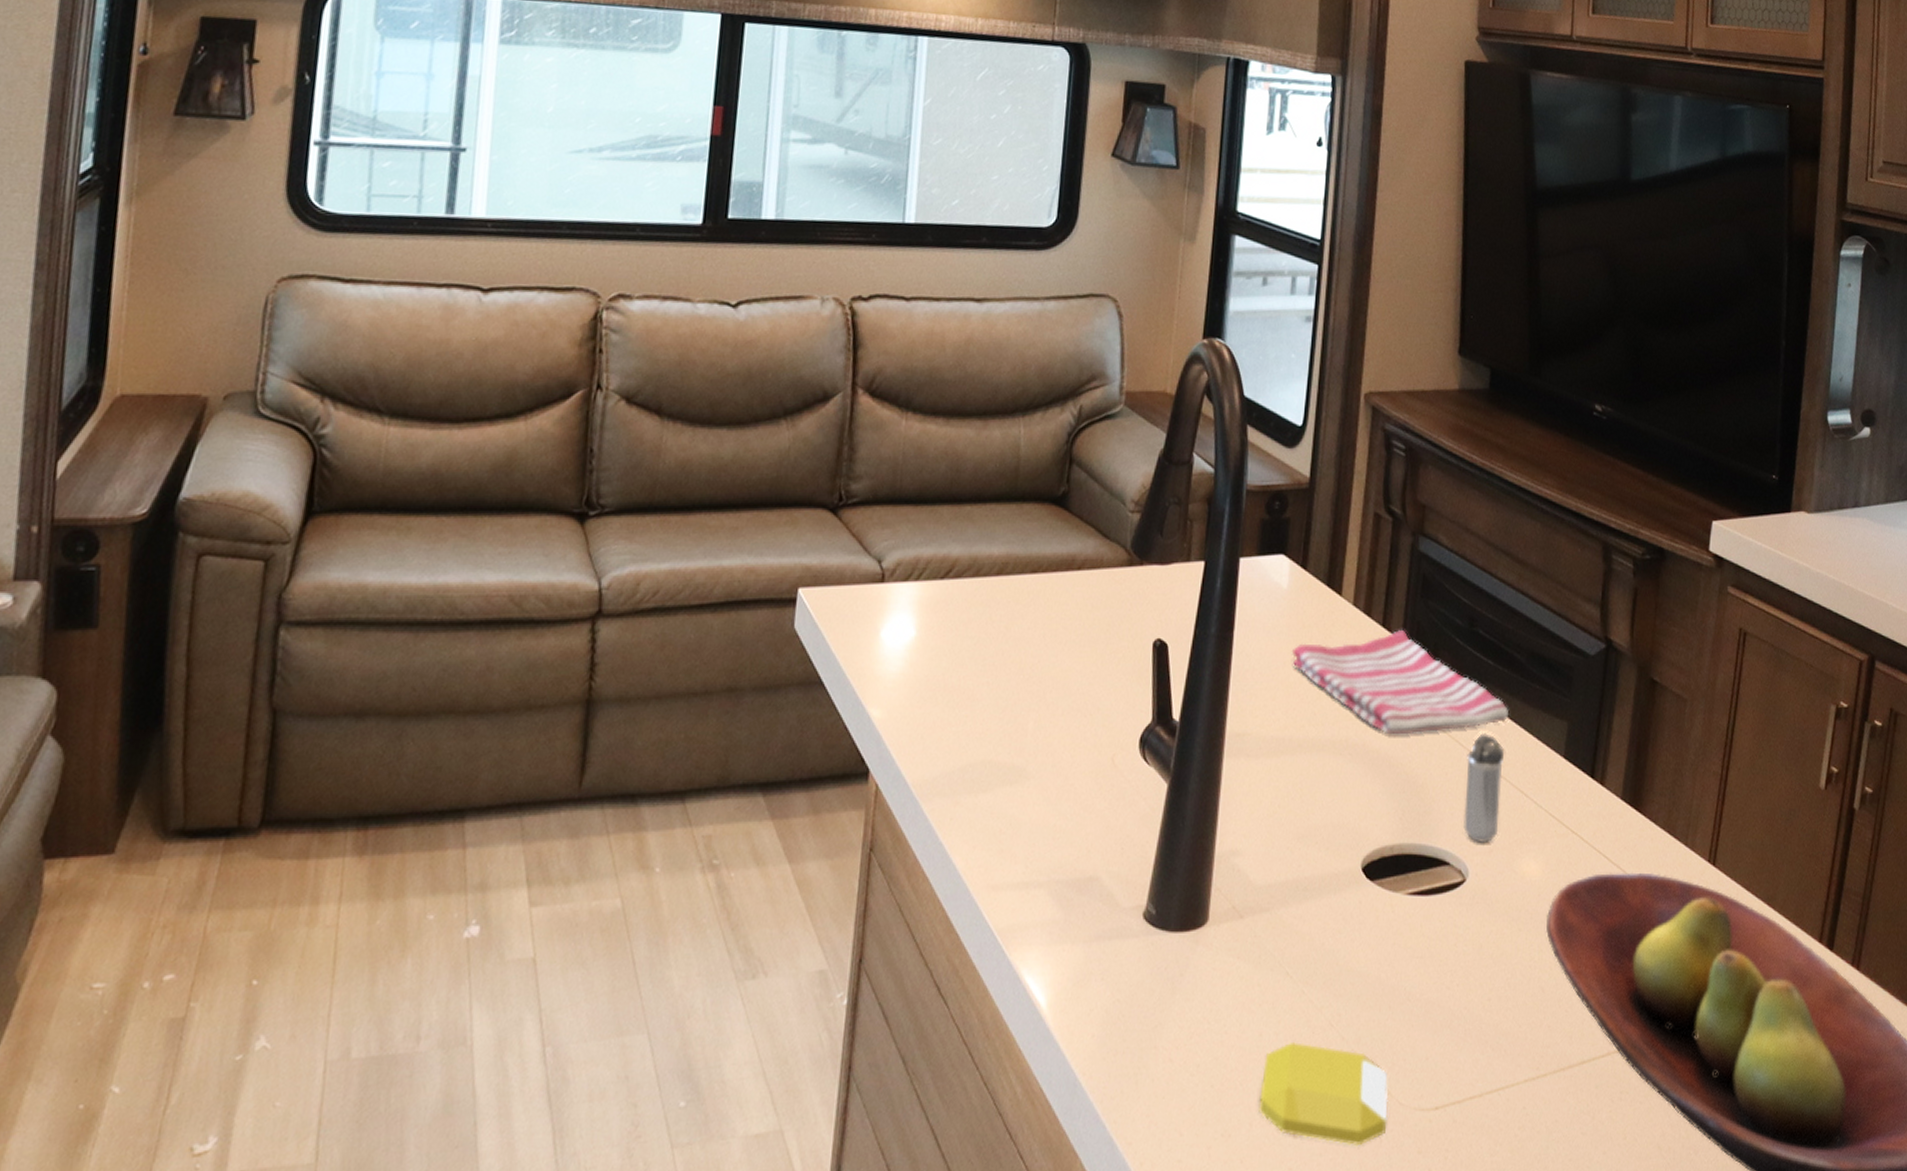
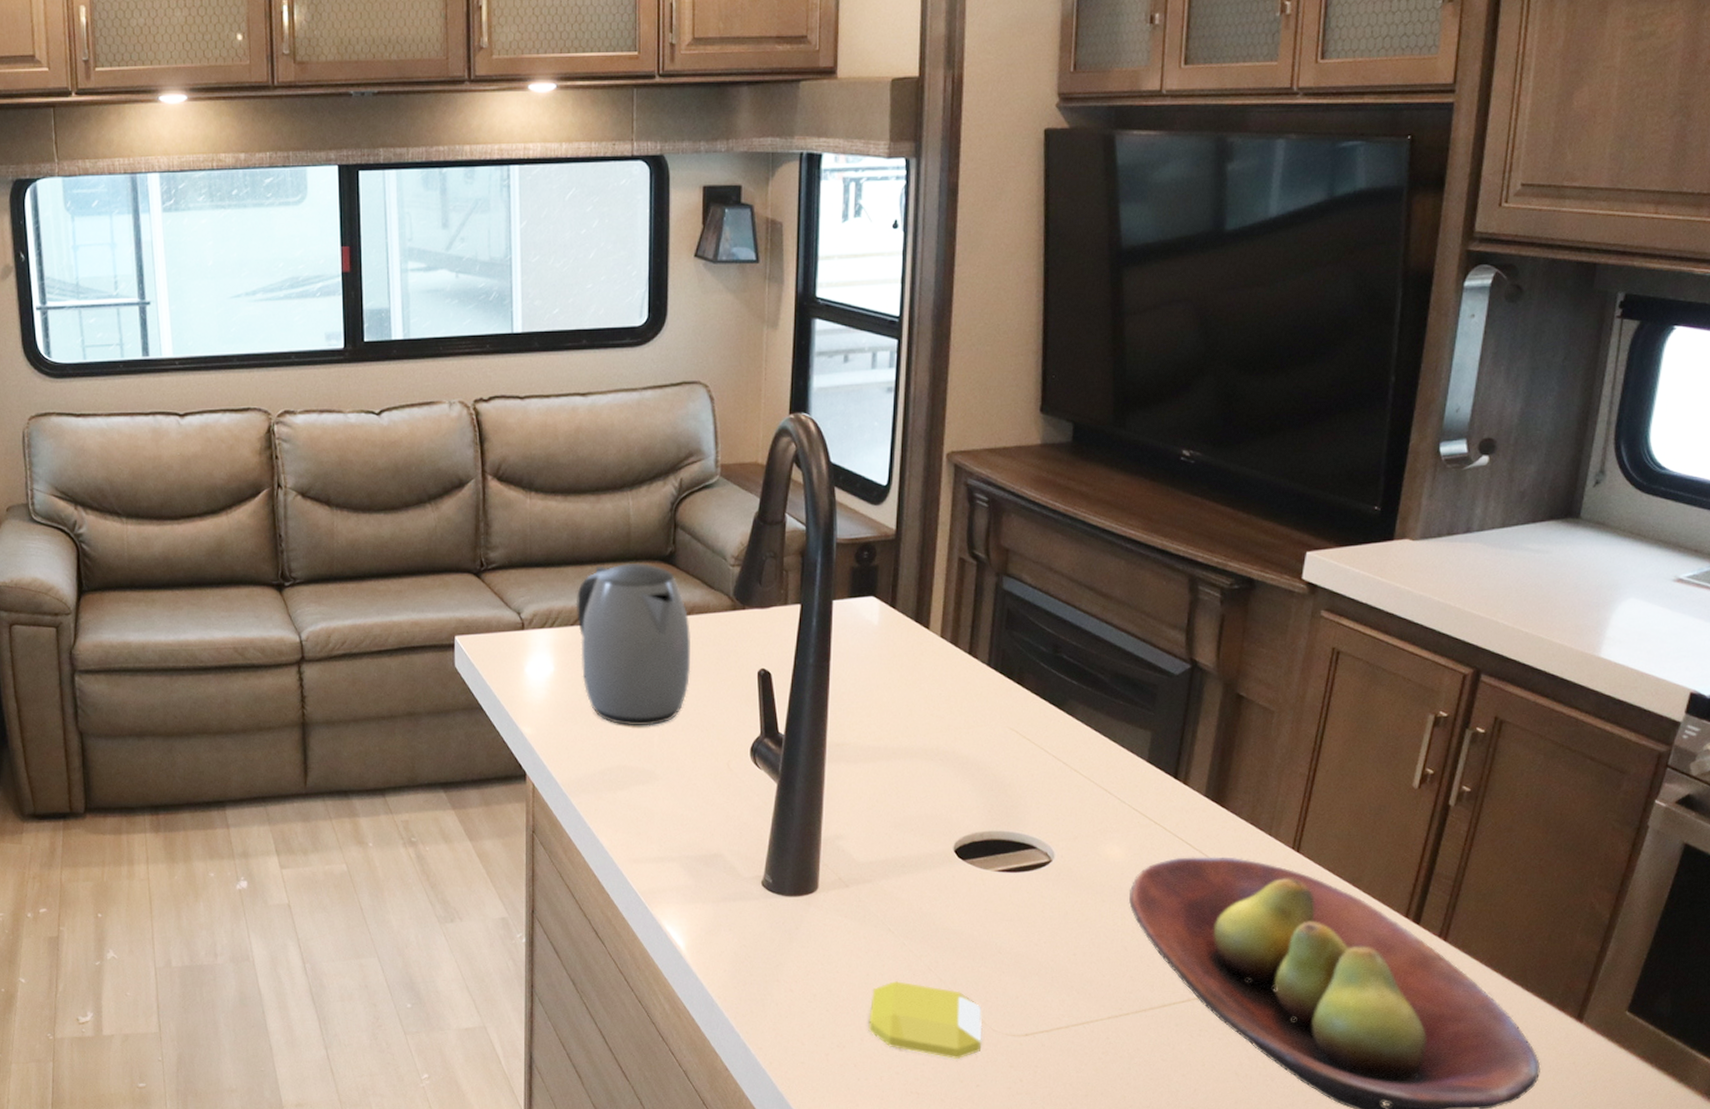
kettle: none [948,503,1080,709] -> present [575,562,691,726]
dish towel: present [1291,630,1508,735] -> none [883,657,1092,744]
shaker: present [1463,732,1505,844] -> none [1049,741,1089,832]

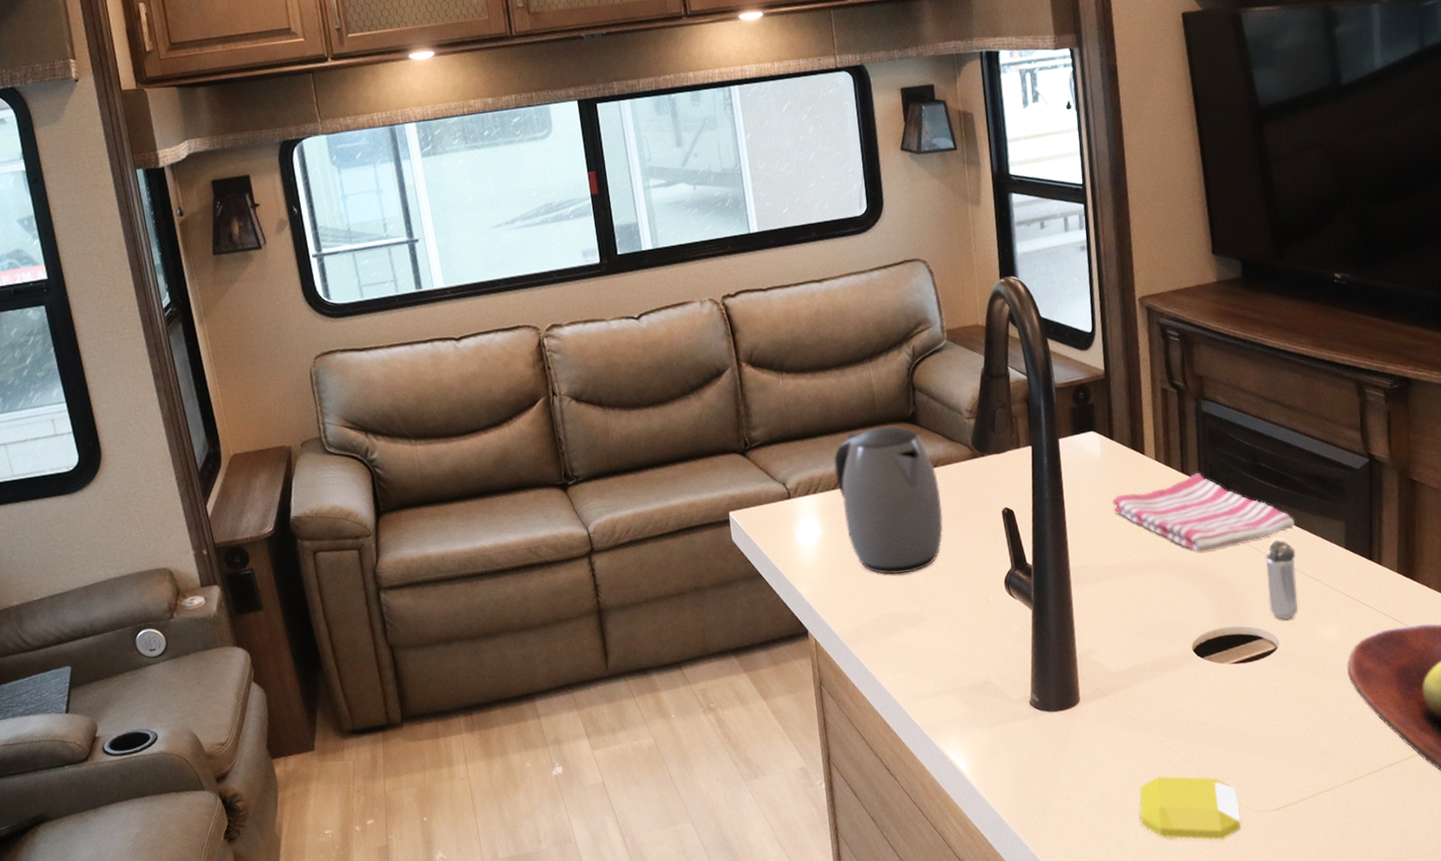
dish towel: none [883,657,1092,744] -> present [1111,473,1294,551]
shaker: none [1049,741,1089,832] -> present [1265,539,1298,620]

